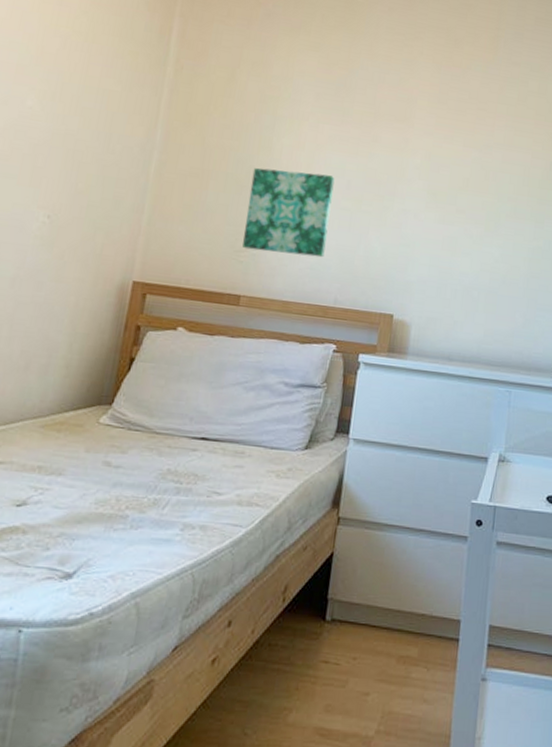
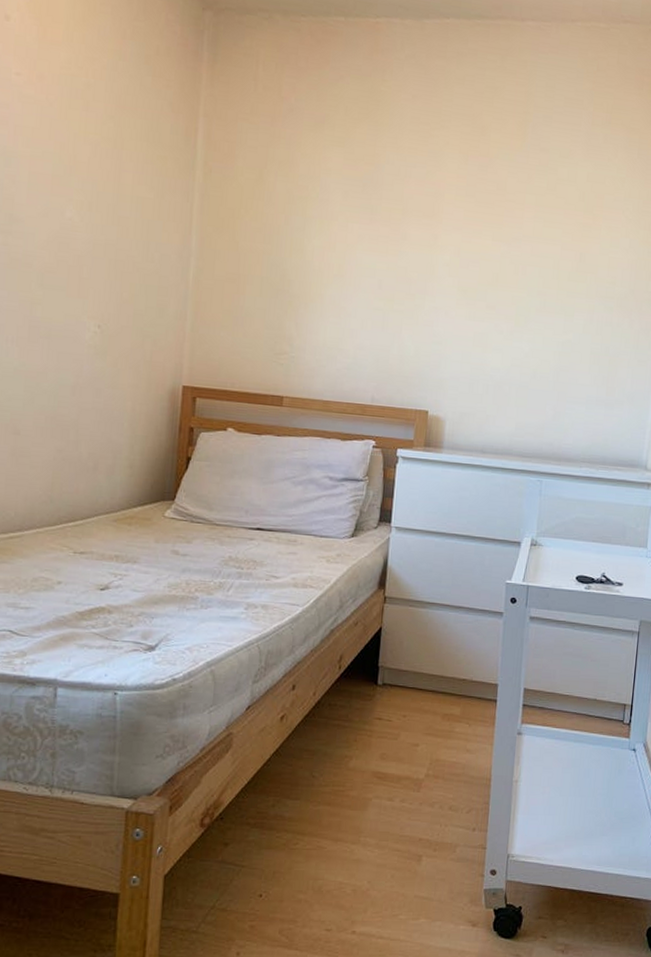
wall art: present [242,167,335,258] -> none [282,270,366,358]

